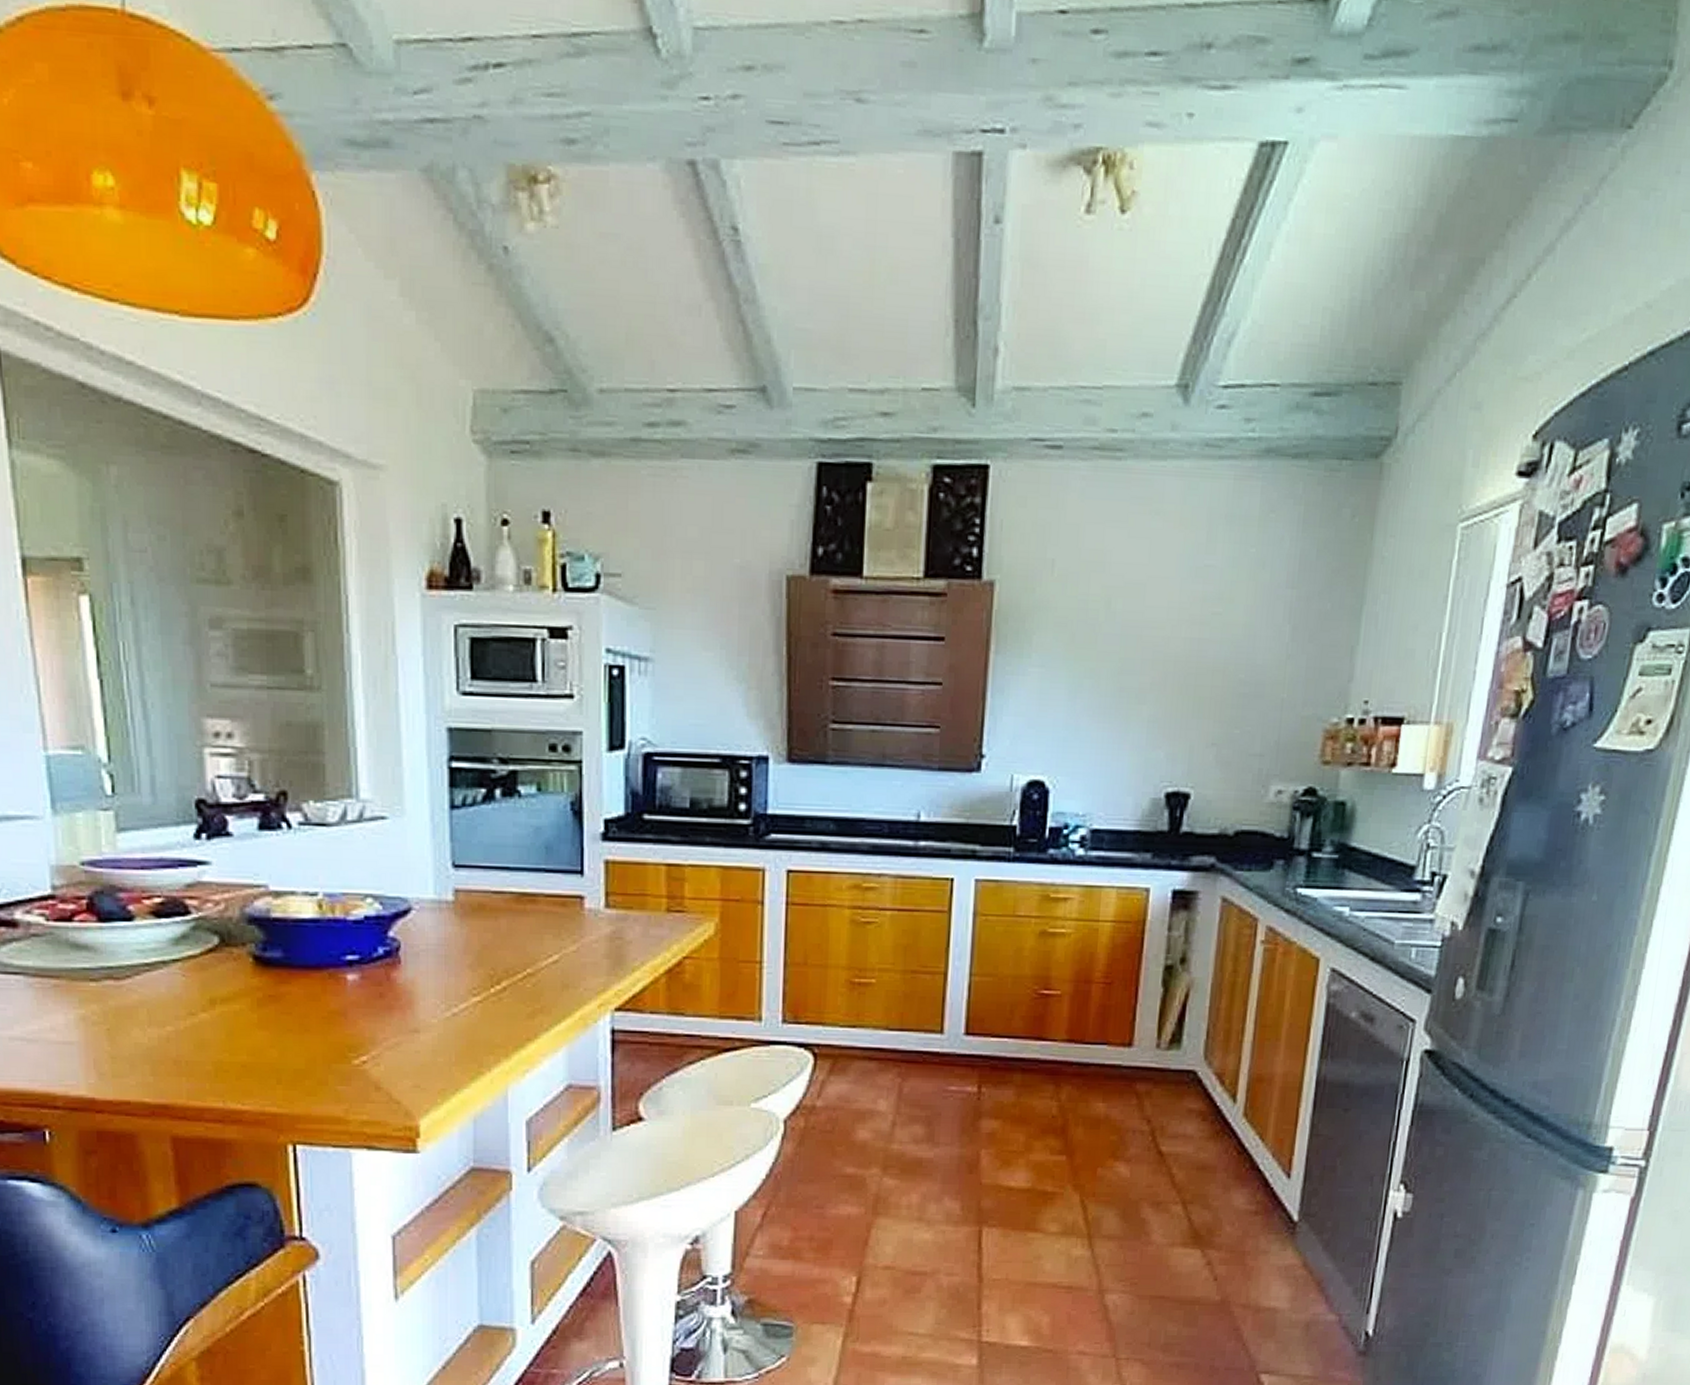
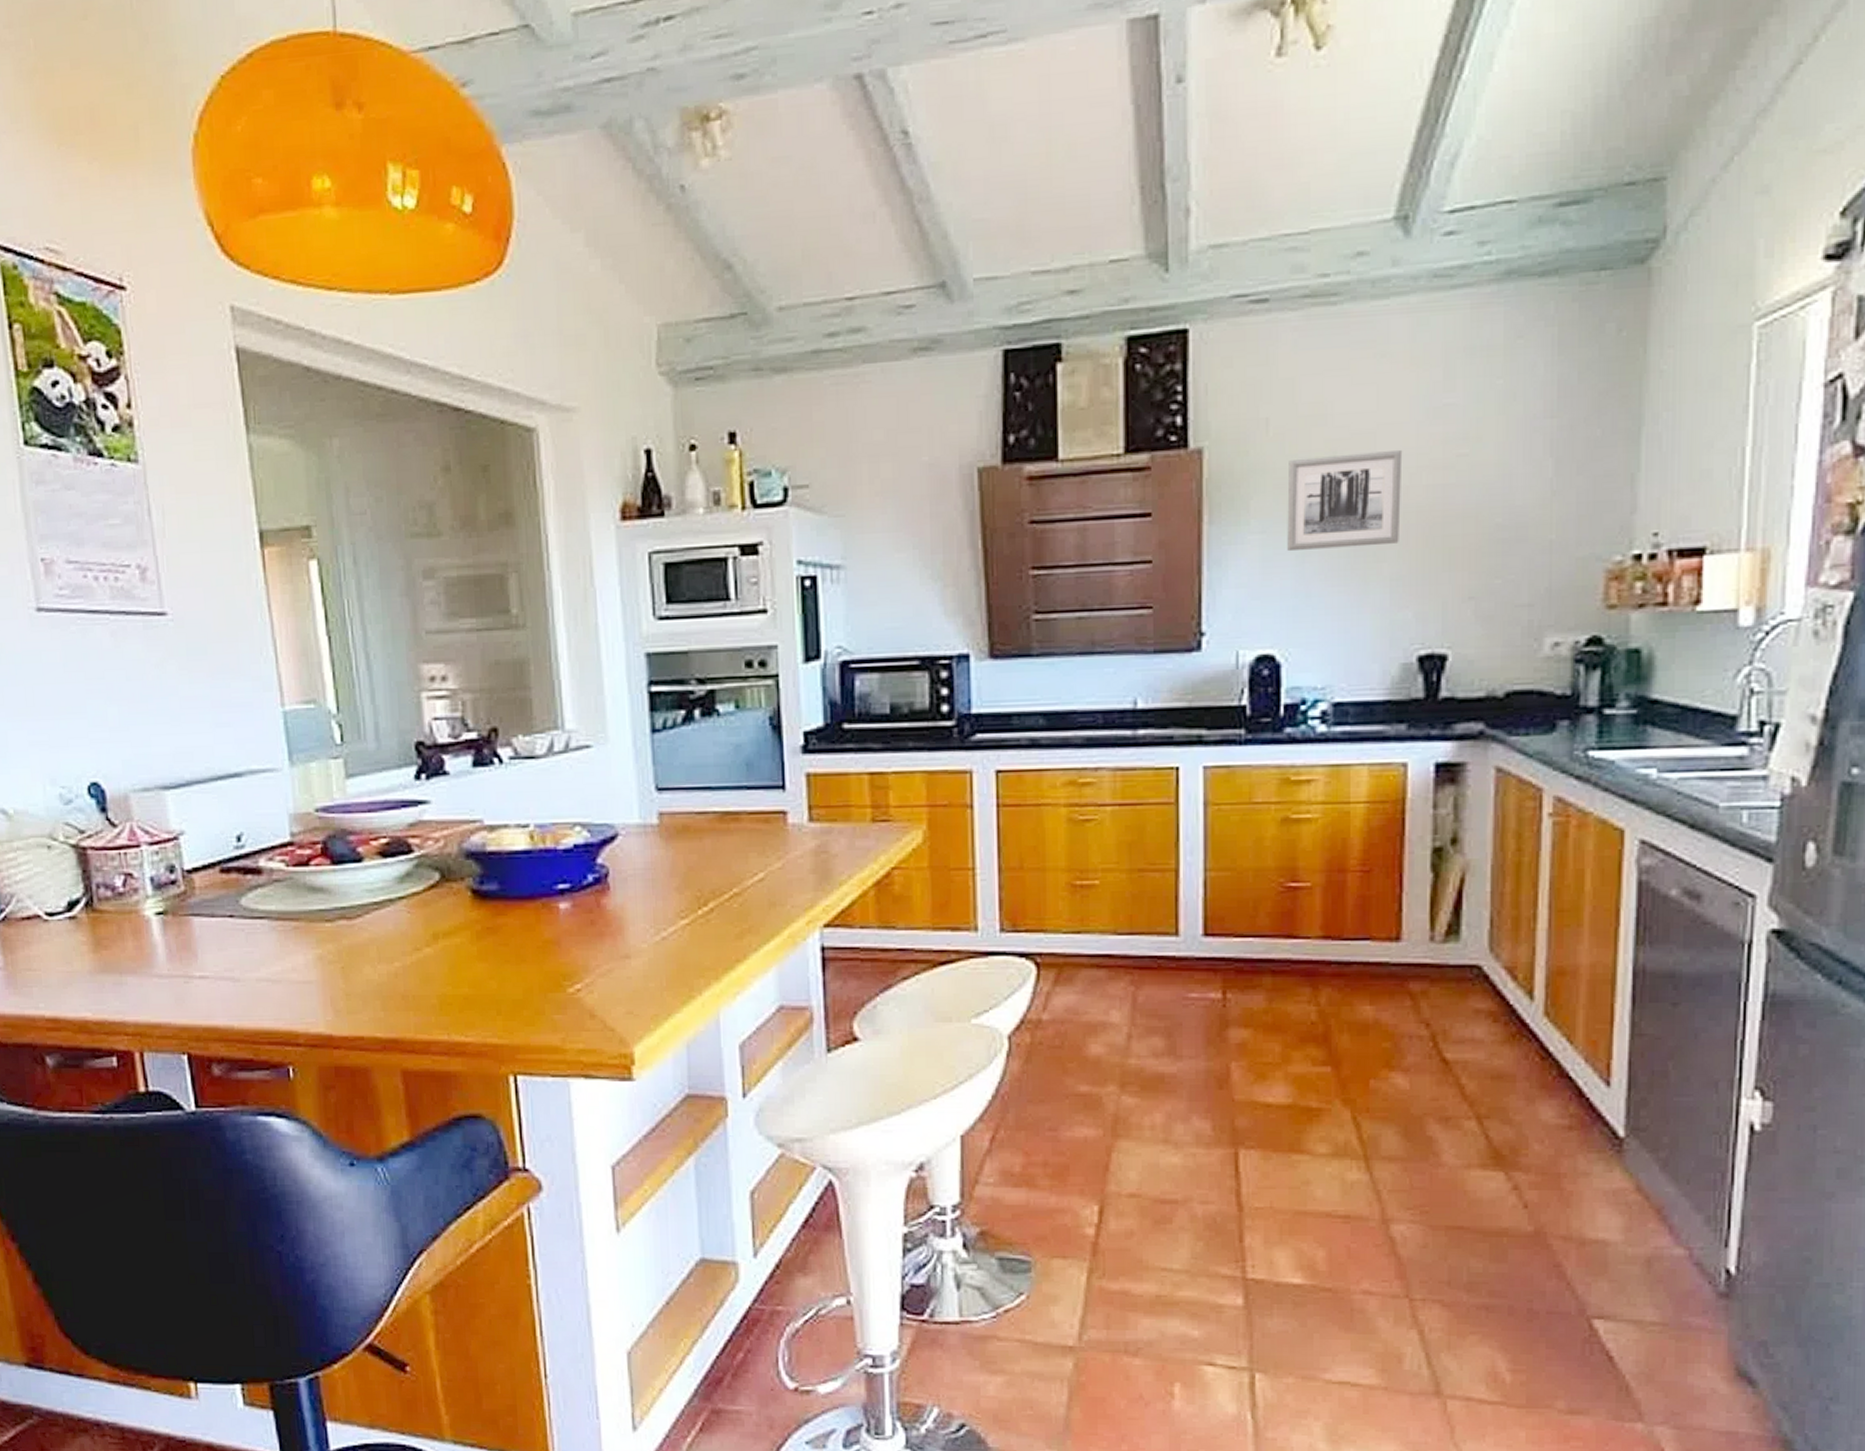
wall art: none [1062,601,1167,689] -> present [1287,449,1403,552]

